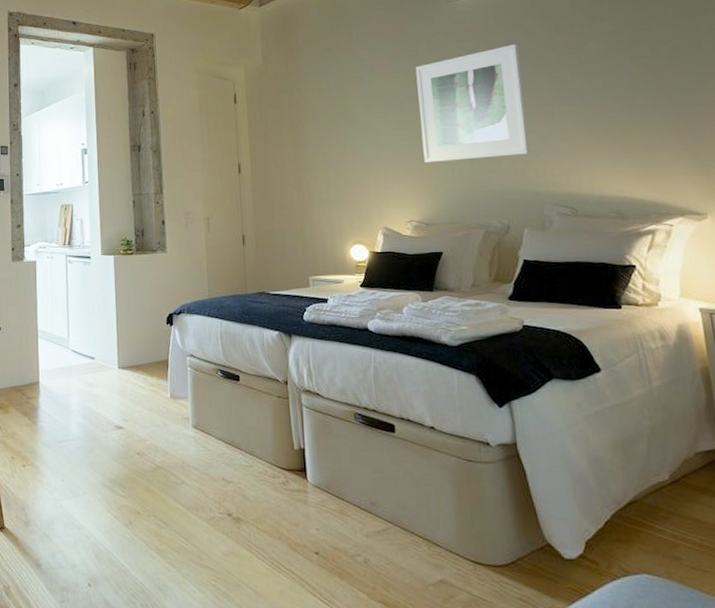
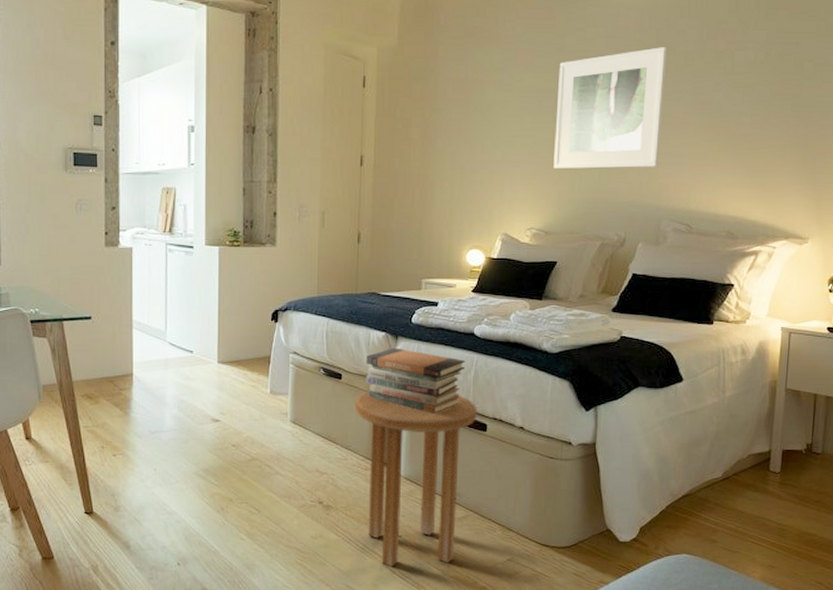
side table: none [254,392,383,590] -> present [353,390,478,567]
book stack: none [262,346,364,416] -> present [366,347,466,415]

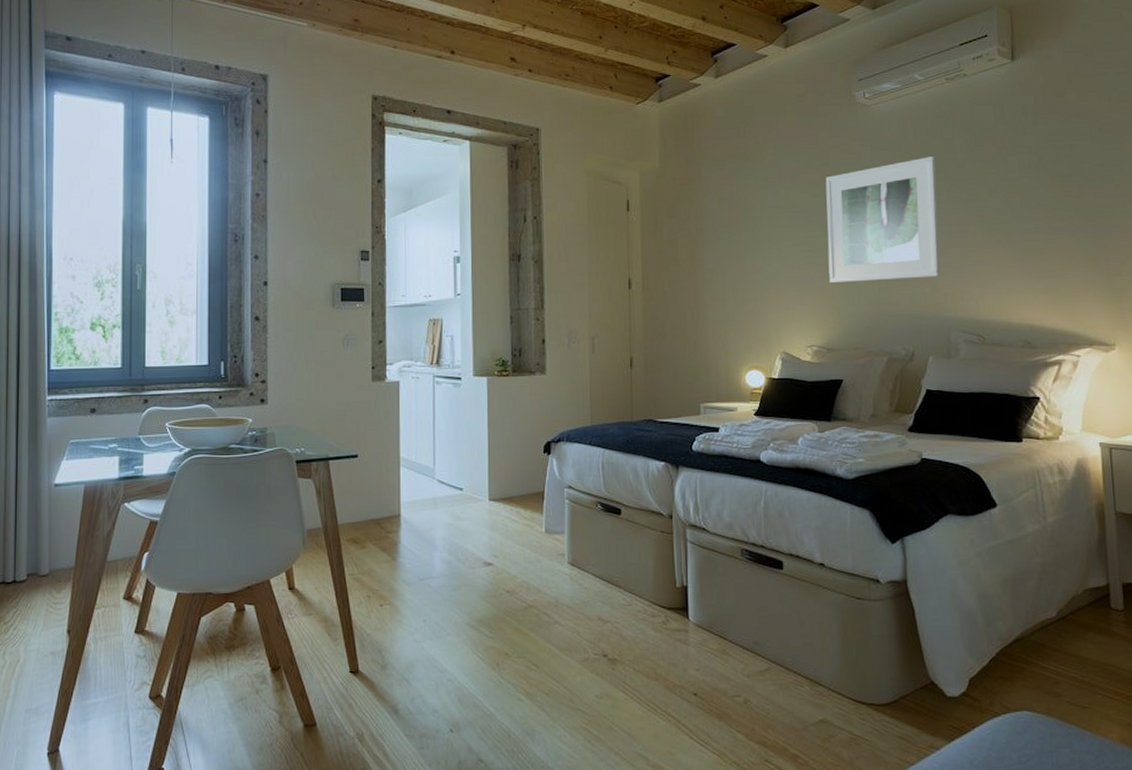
side table: present [353,390,478,567] -> none [635,526,772,732]
book stack: present [366,347,466,415] -> none [646,478,754,552]

